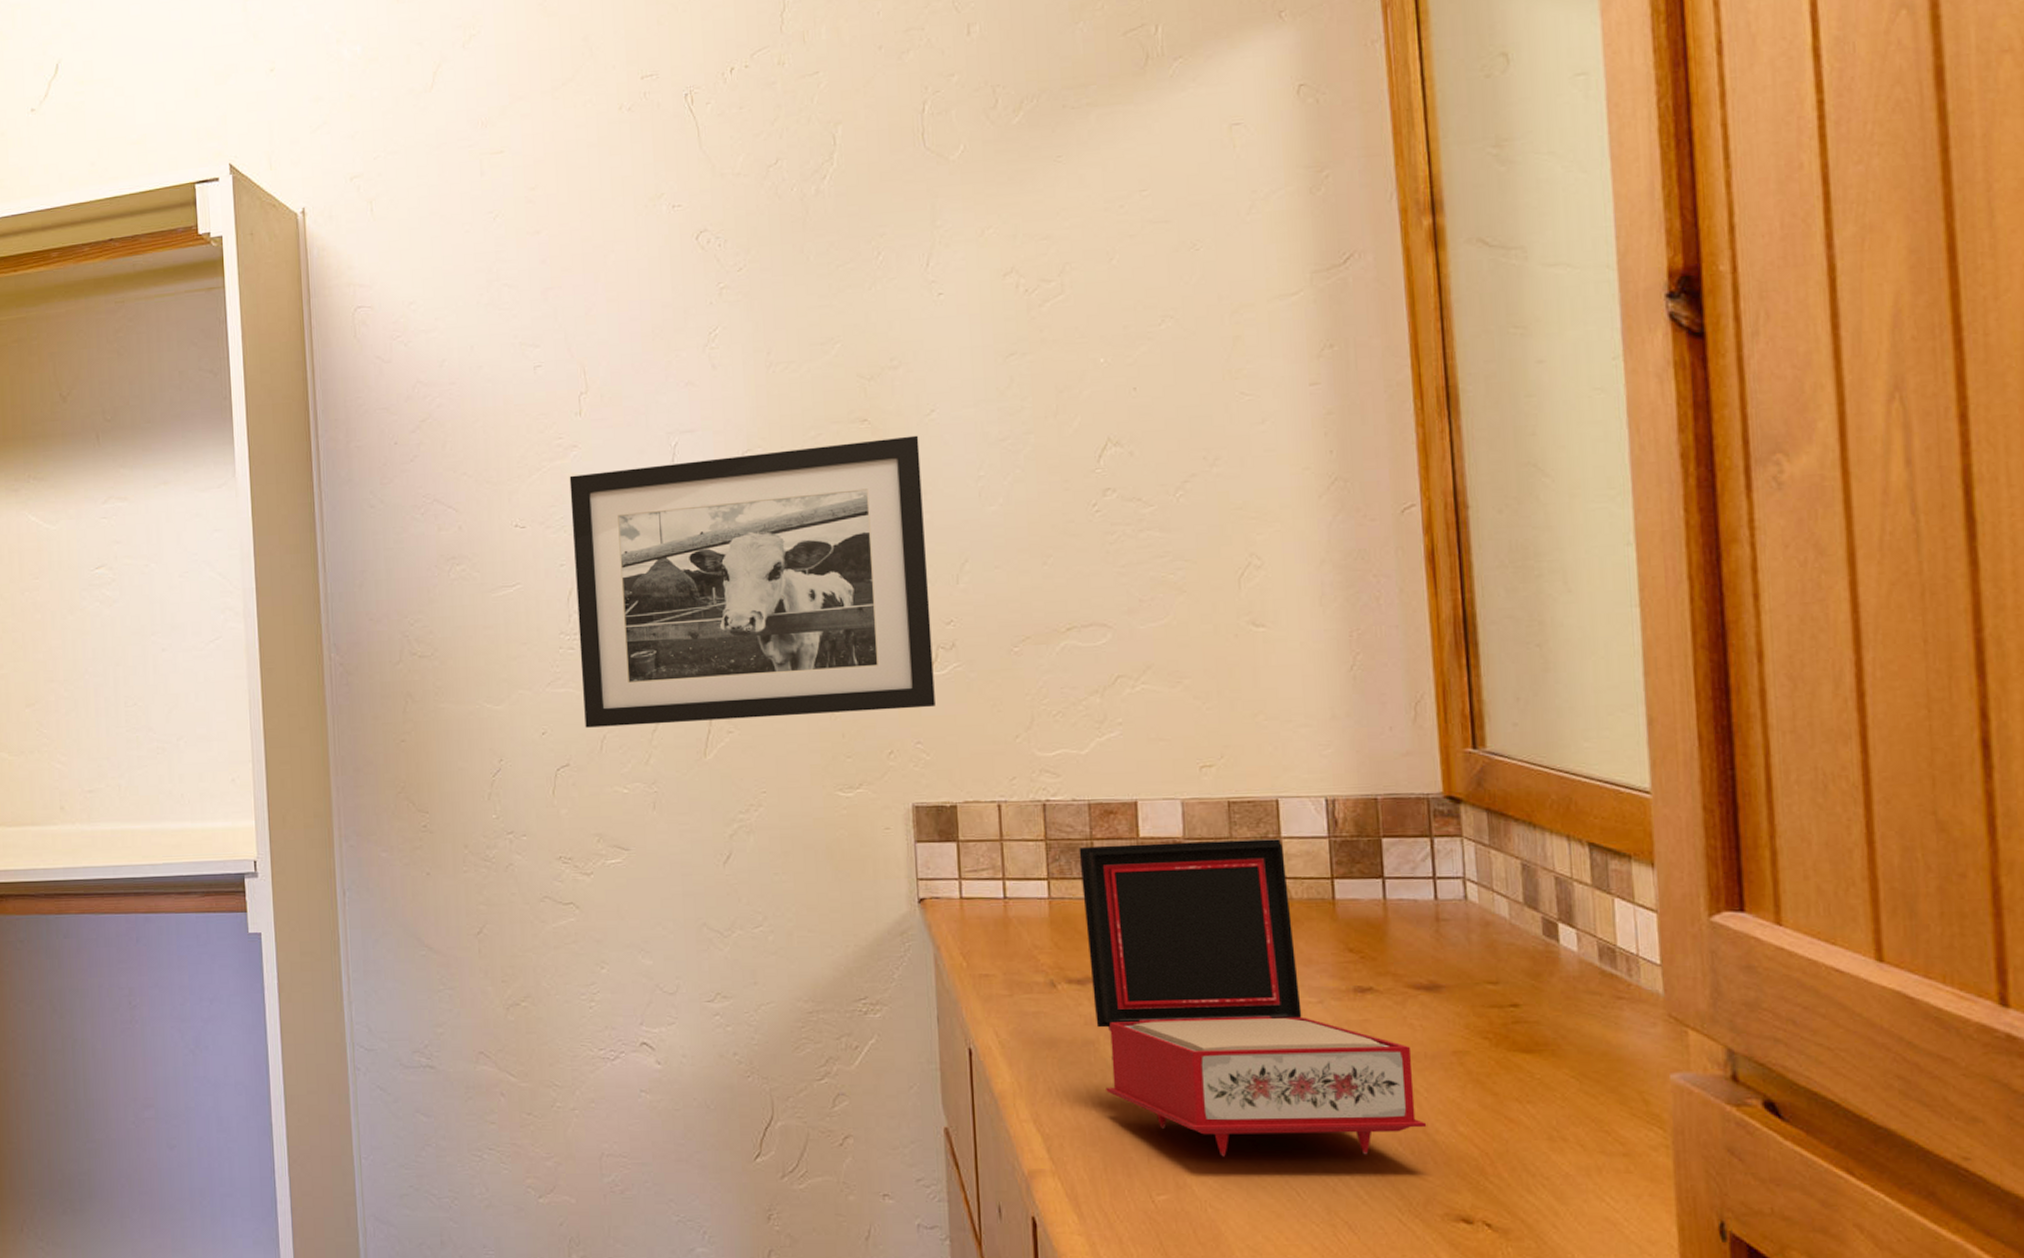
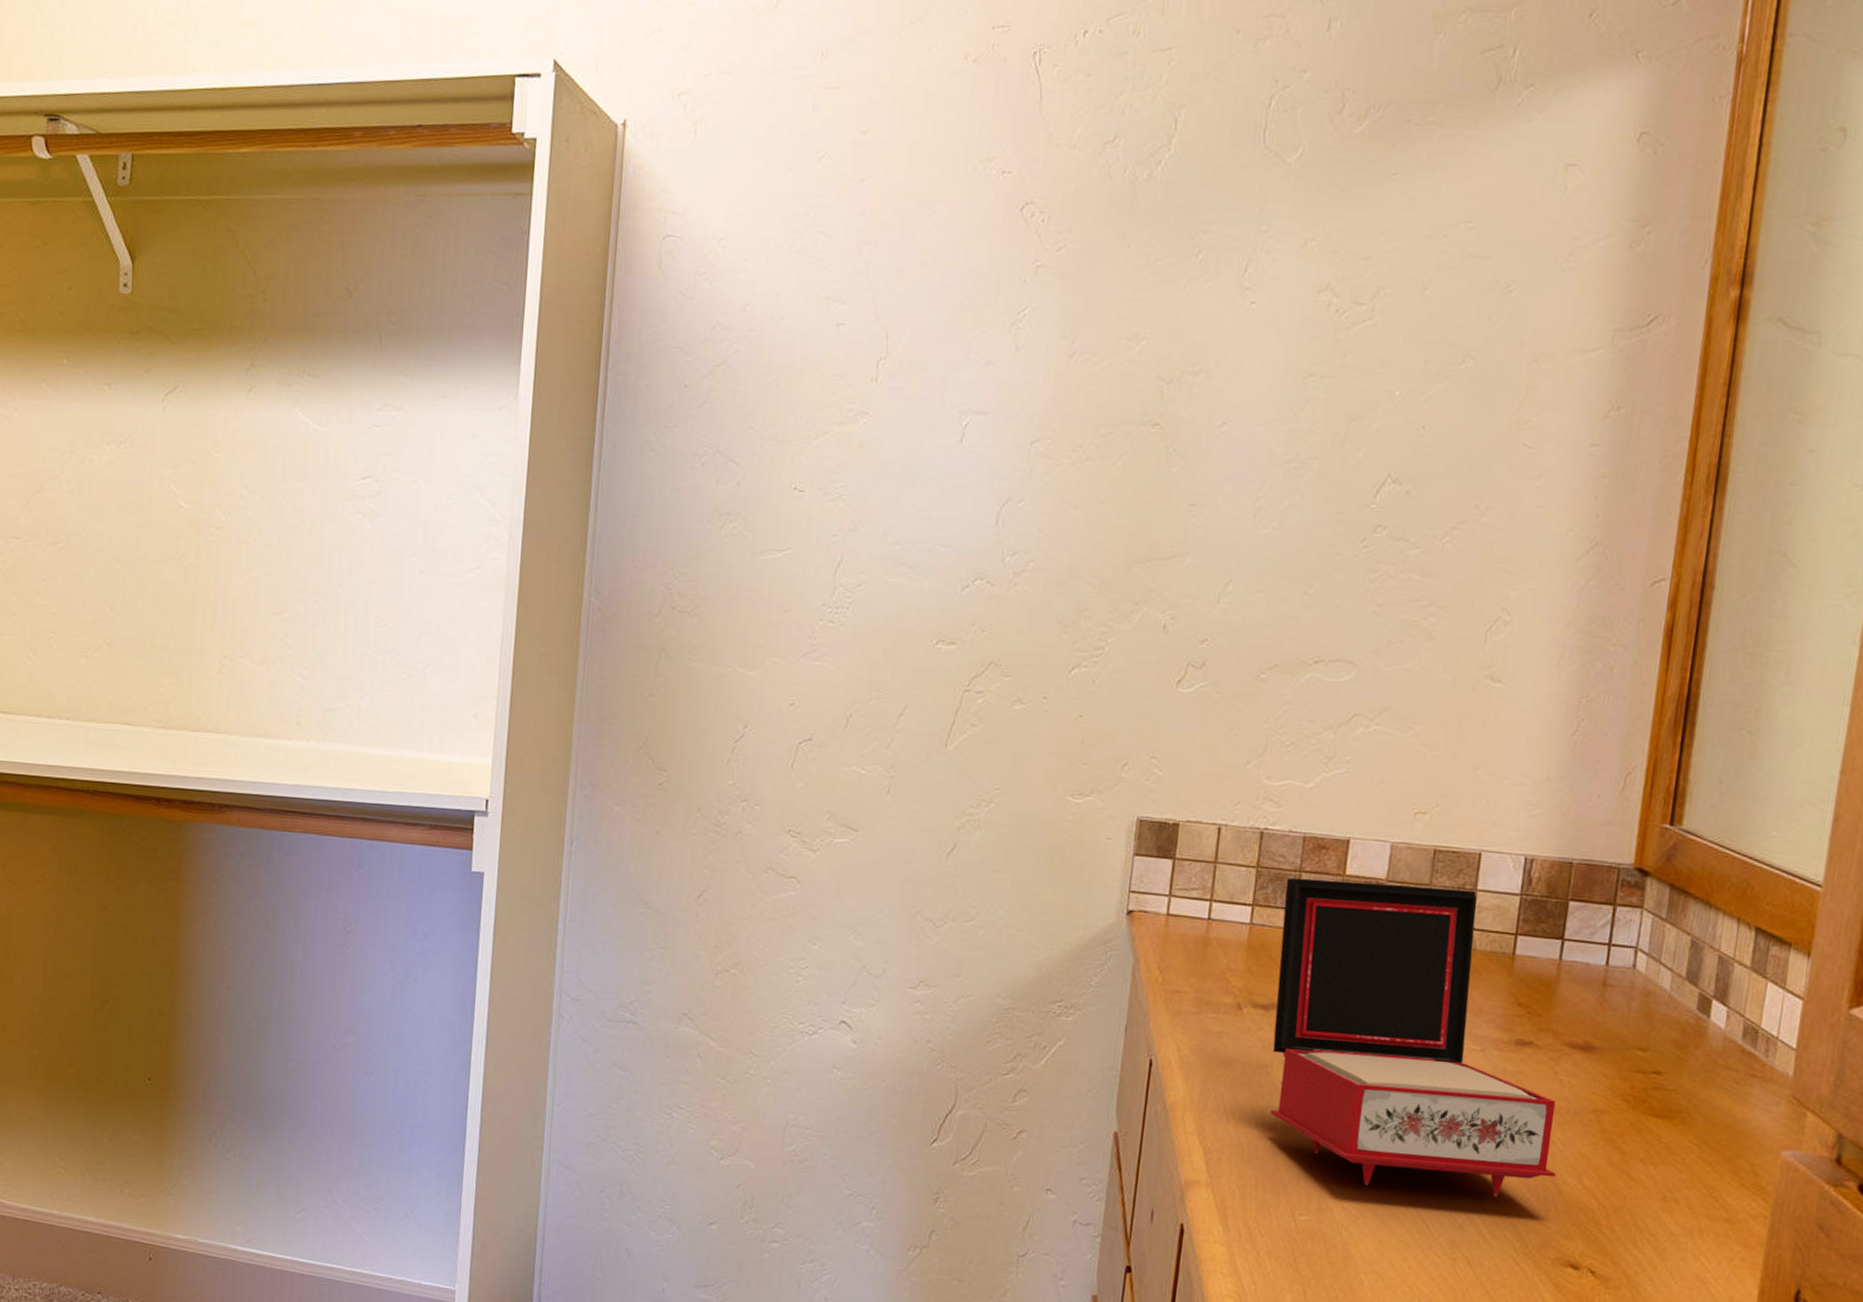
picture frame: present [569,435,935,728] -> none [833,443,1206,724]

